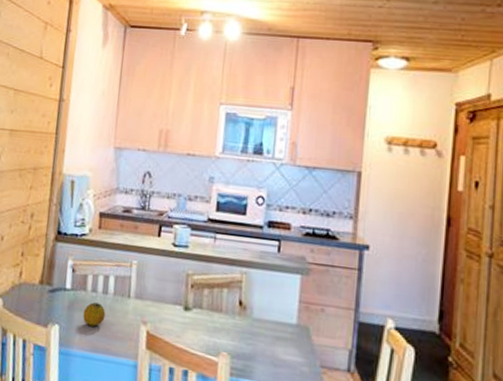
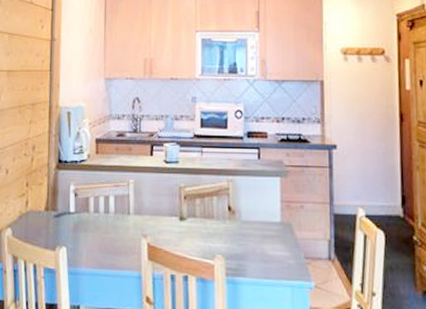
fruit: present [83,302,106,327] -> none [88,222,109,245]

